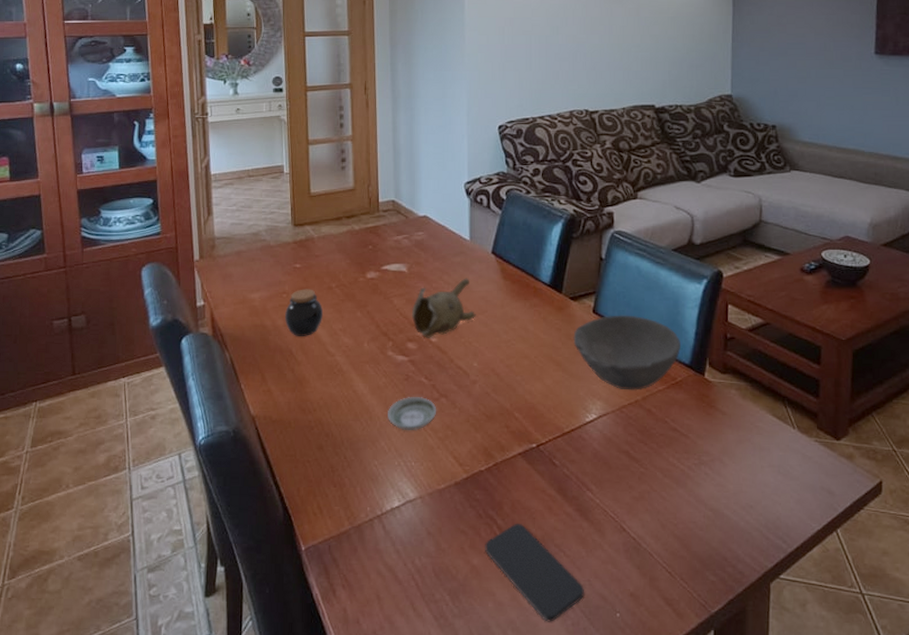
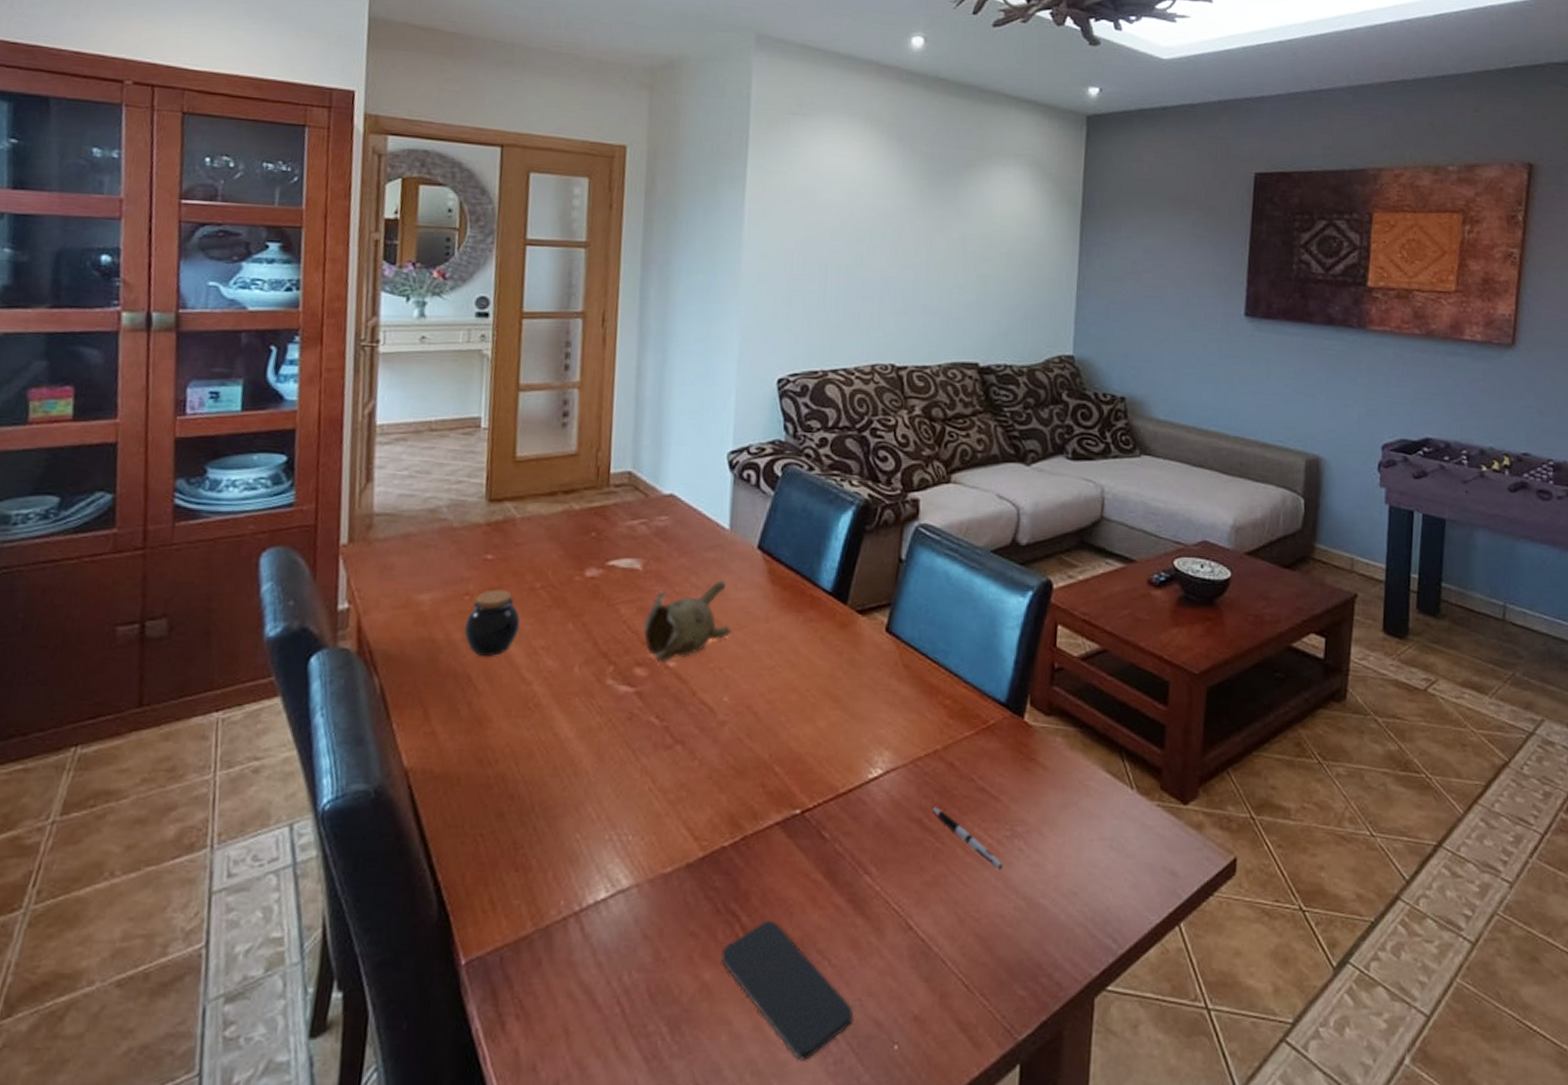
saucer: present [388,397,437,431] -> none [599,743,669,792]
bowl: present [573,315,681,391] -> none [858,635,996,737]
pen: none [635,442,694,489] -> present [931,807,1003,870]

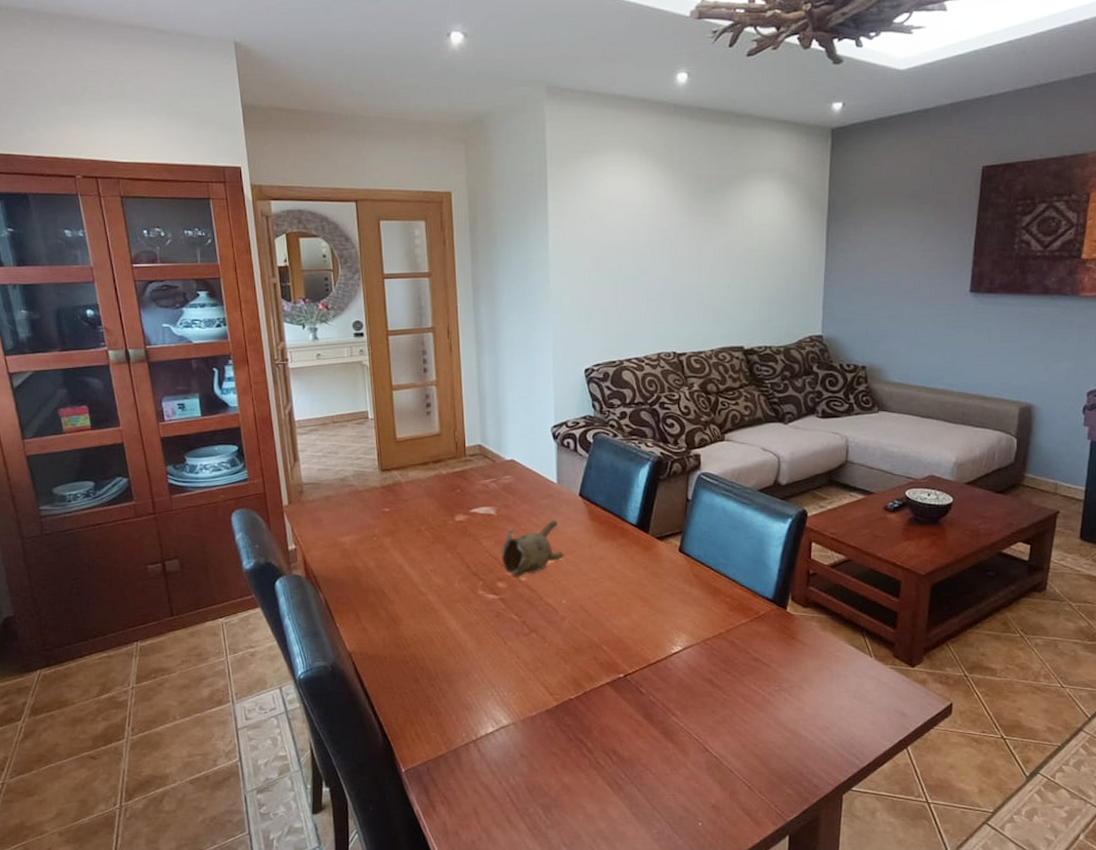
jar: present [464,589,521,656] -> none [376,532,414,577]
smartphone: present [721,922,853,1061] -> none [575,746,669,831]
pen: present [931,807,1003,870] -> none [718,671,774,712]

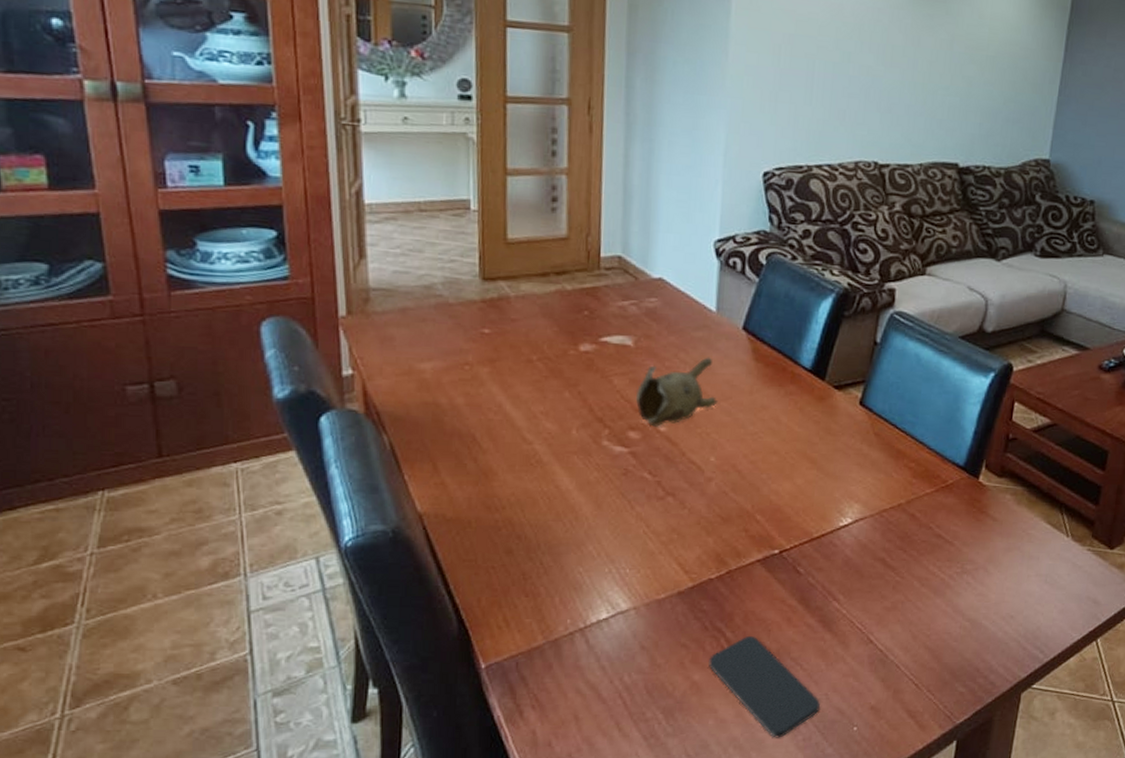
smartphone: none [575,746,669,831] -> present [709,636,820,738]

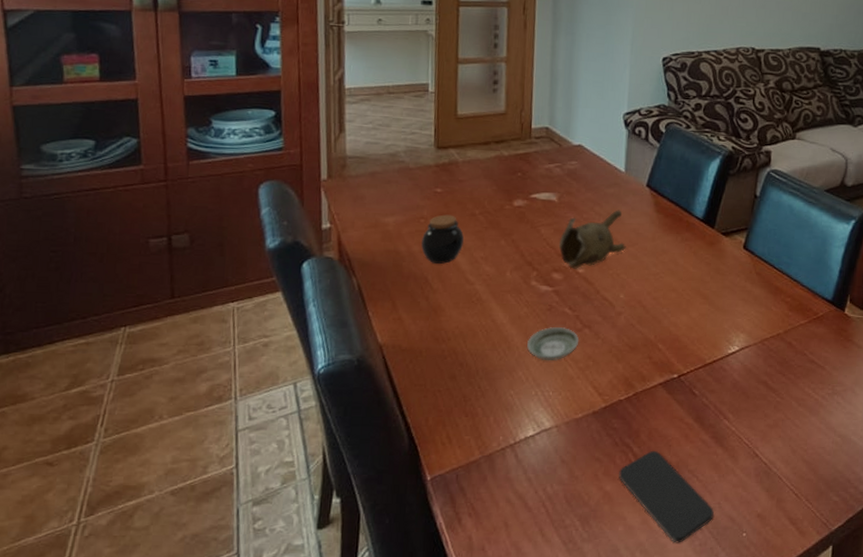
jar: none [467,360,520,419] -> present [421,214,465,264]
saucer: none [598,495,662,534] -> present [527,327,580,361]

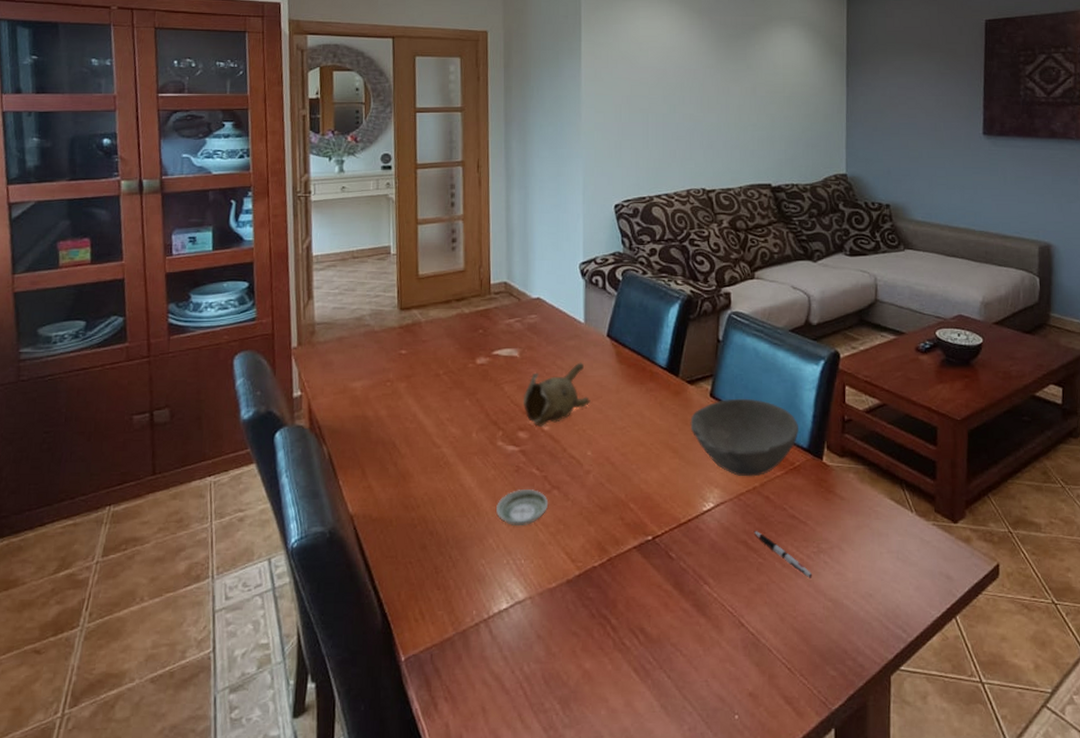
jar: present [421,214,465,264] -> none [388,376,430,427]
smartphone: present [619,451,714,543] -> none [598,623,701,728]
bowl: none [722,251,825,324] -> present [690,398,798,477]
pen: none [774,373,826,417] -> present [753,531,813,578]

